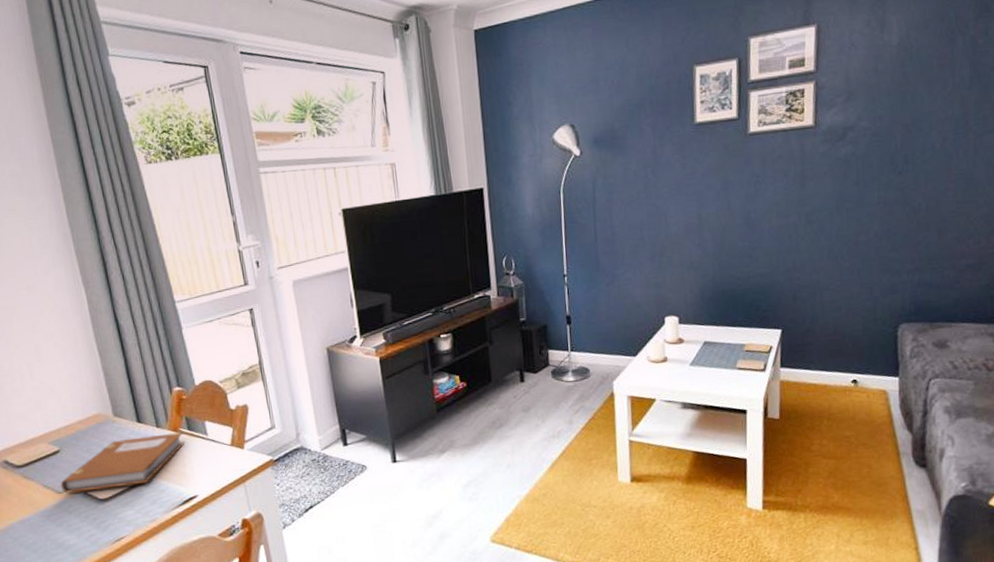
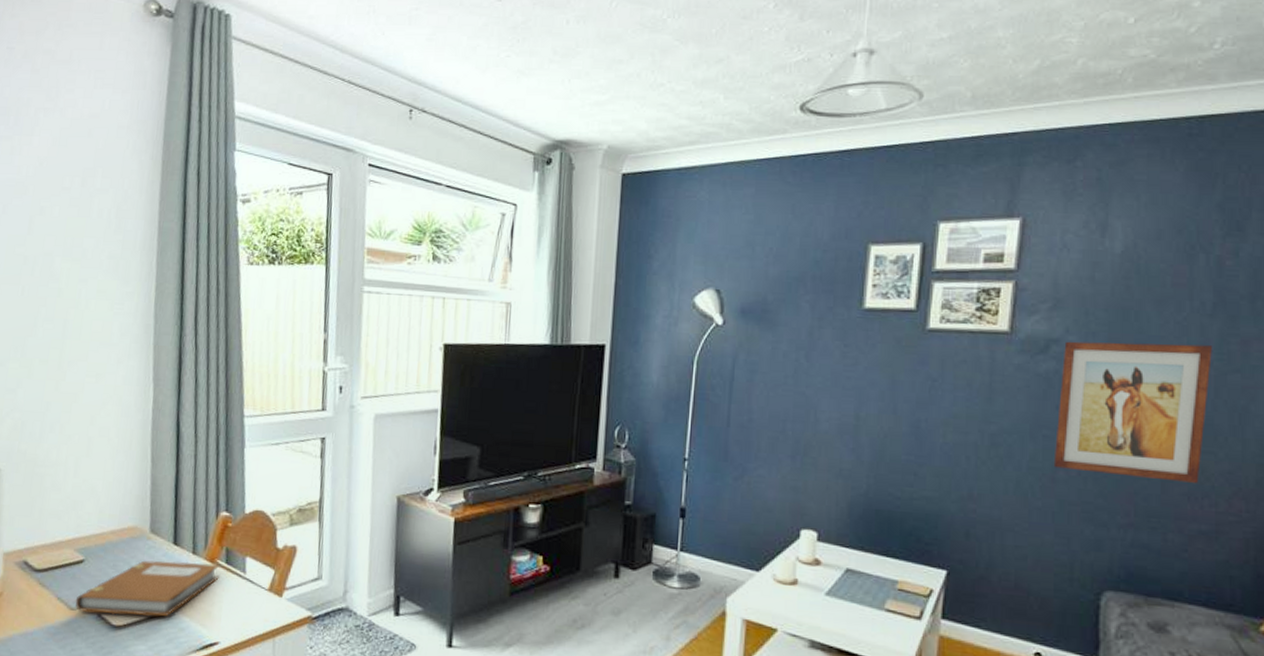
wall art: none [855,113,971,234] -> present [1053,341,1212,483]

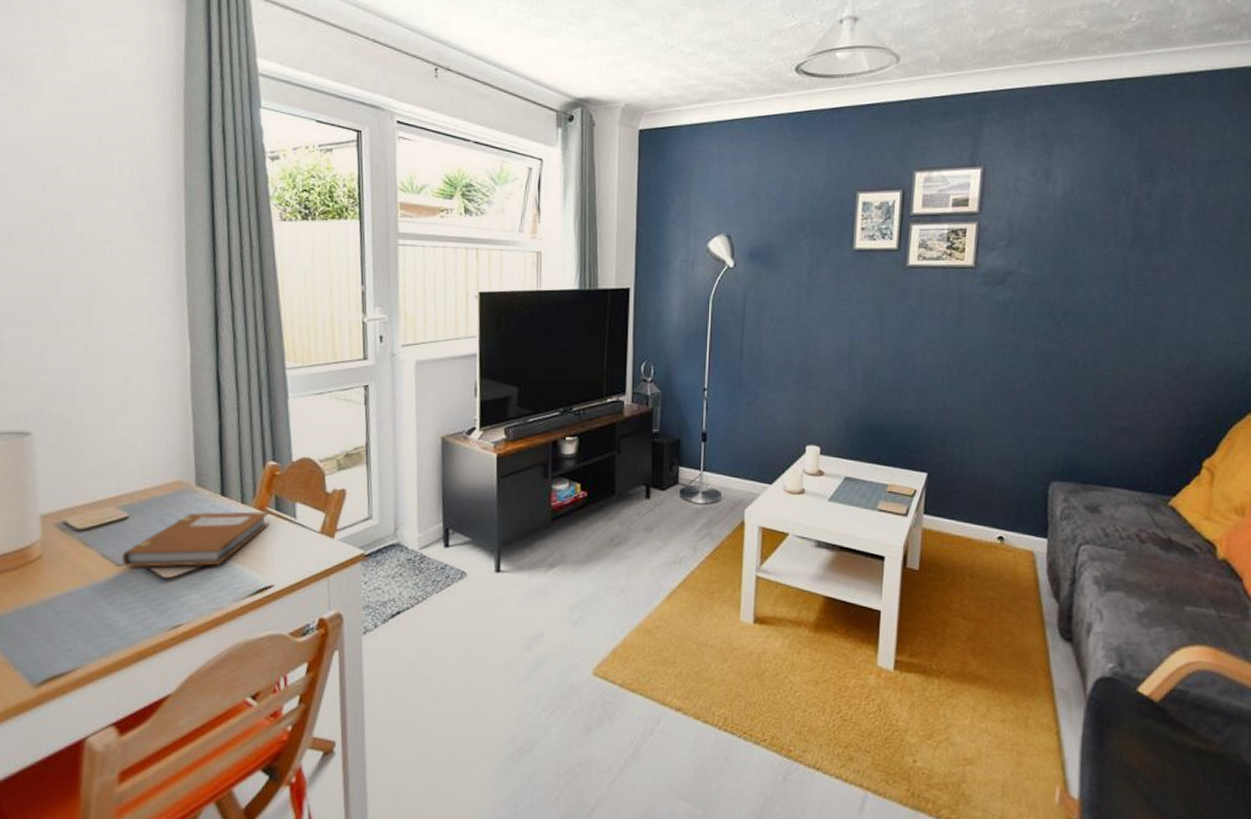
wall art: present [1053,341,1212,483] -> none [1010,273,1132,388]

